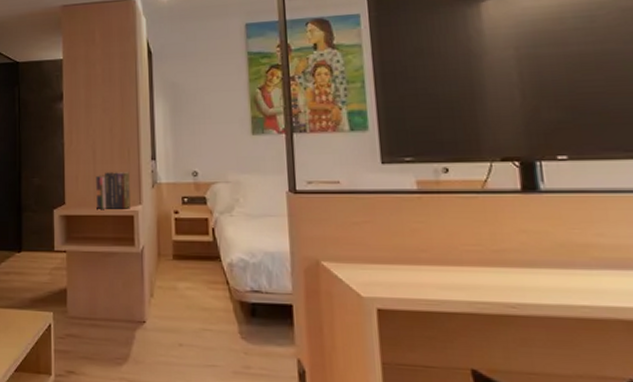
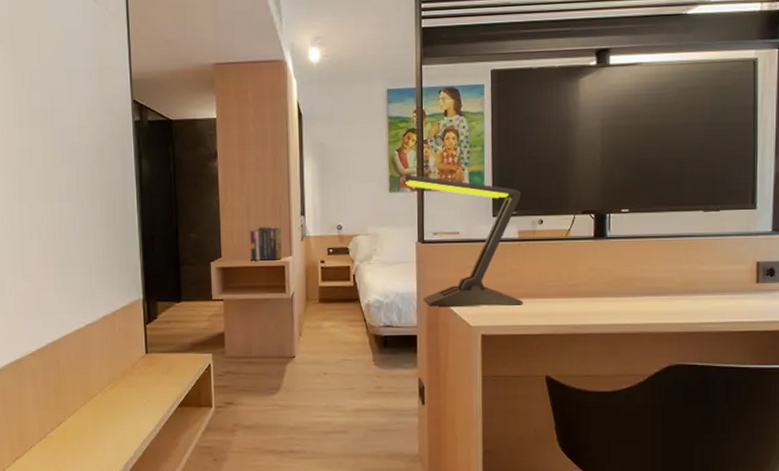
desk lamp: none [263,115,431,274] -> present [399,175,523,307]

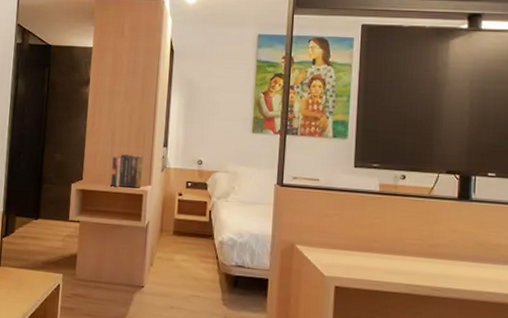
desk lamp: present [399,175,523,307] -> none [263,117,384,260]

